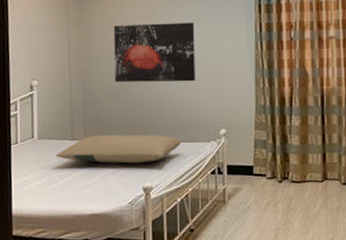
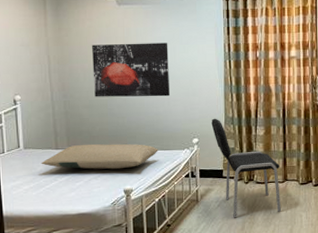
chair: none [241,106,320,224] -> present [211,118,281,218]

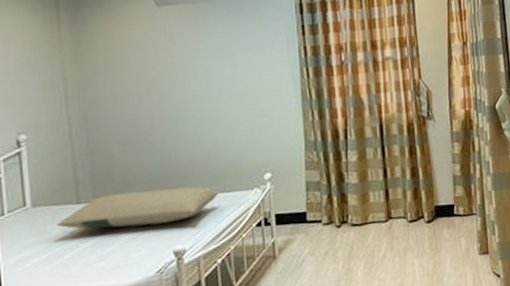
wall art: present [92,43,169,97] -> none [124,51,230,129]
chair: present [211,118,281,218] -> none [287,144,386,276]

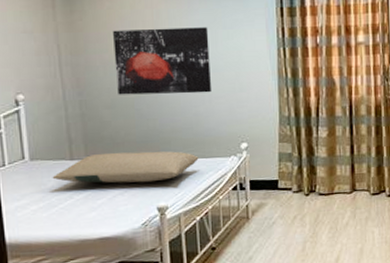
wall art: none [124,51,230,129] -> present [113,27,211,95]

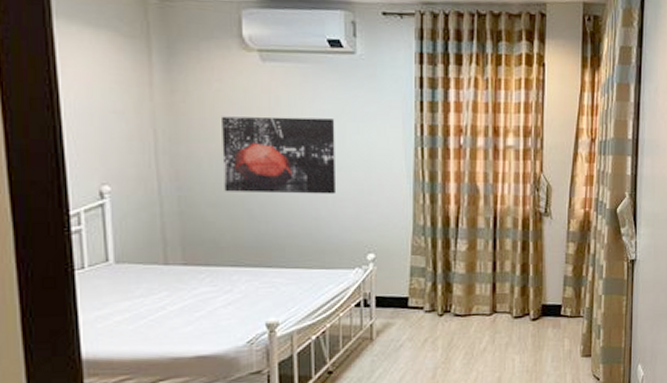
pillow: present [52,151,199,184] -> none [141,258,317,295]

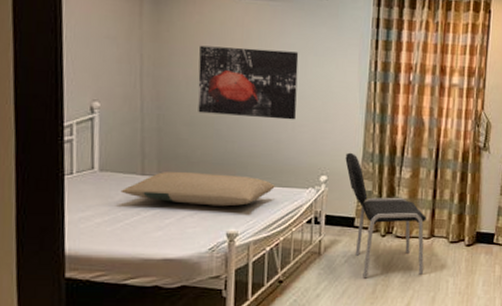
pillow: none [141,258,317,295] -> present [120,171,275,207]
chair: none [394,226,487,363] -> present [345,152,427,278]

